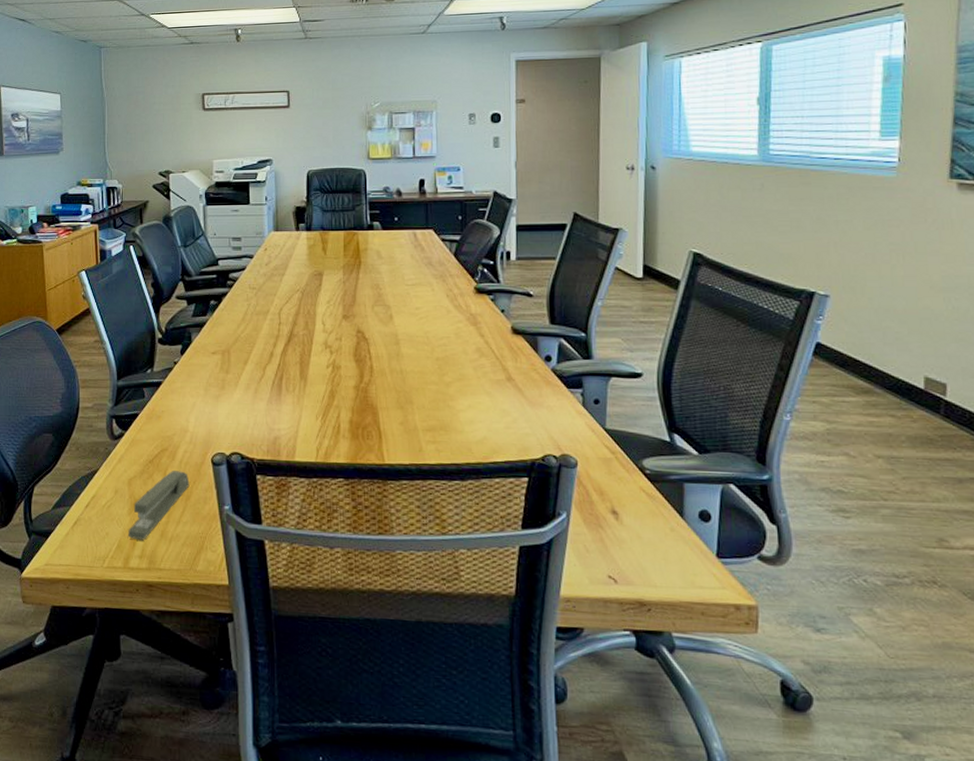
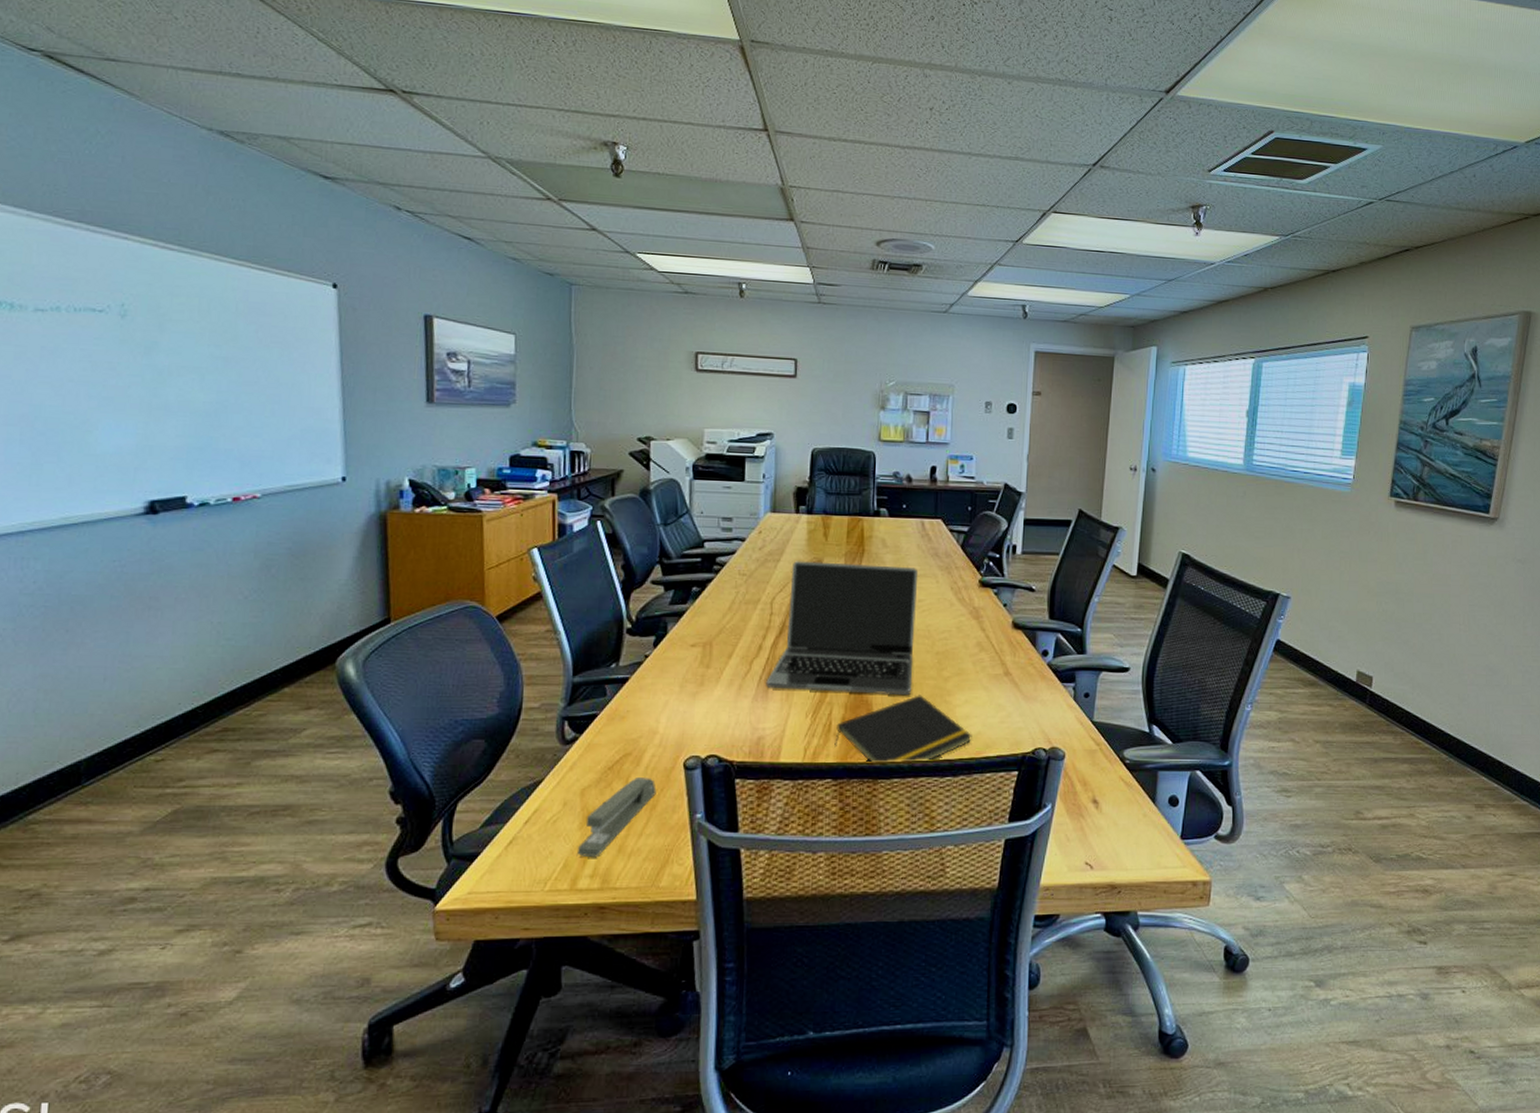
laptop: none [279,274,414,400] -> present [766,561,919,696]
notepad: none [344,399,478,466] -> present [834,695,972,764]

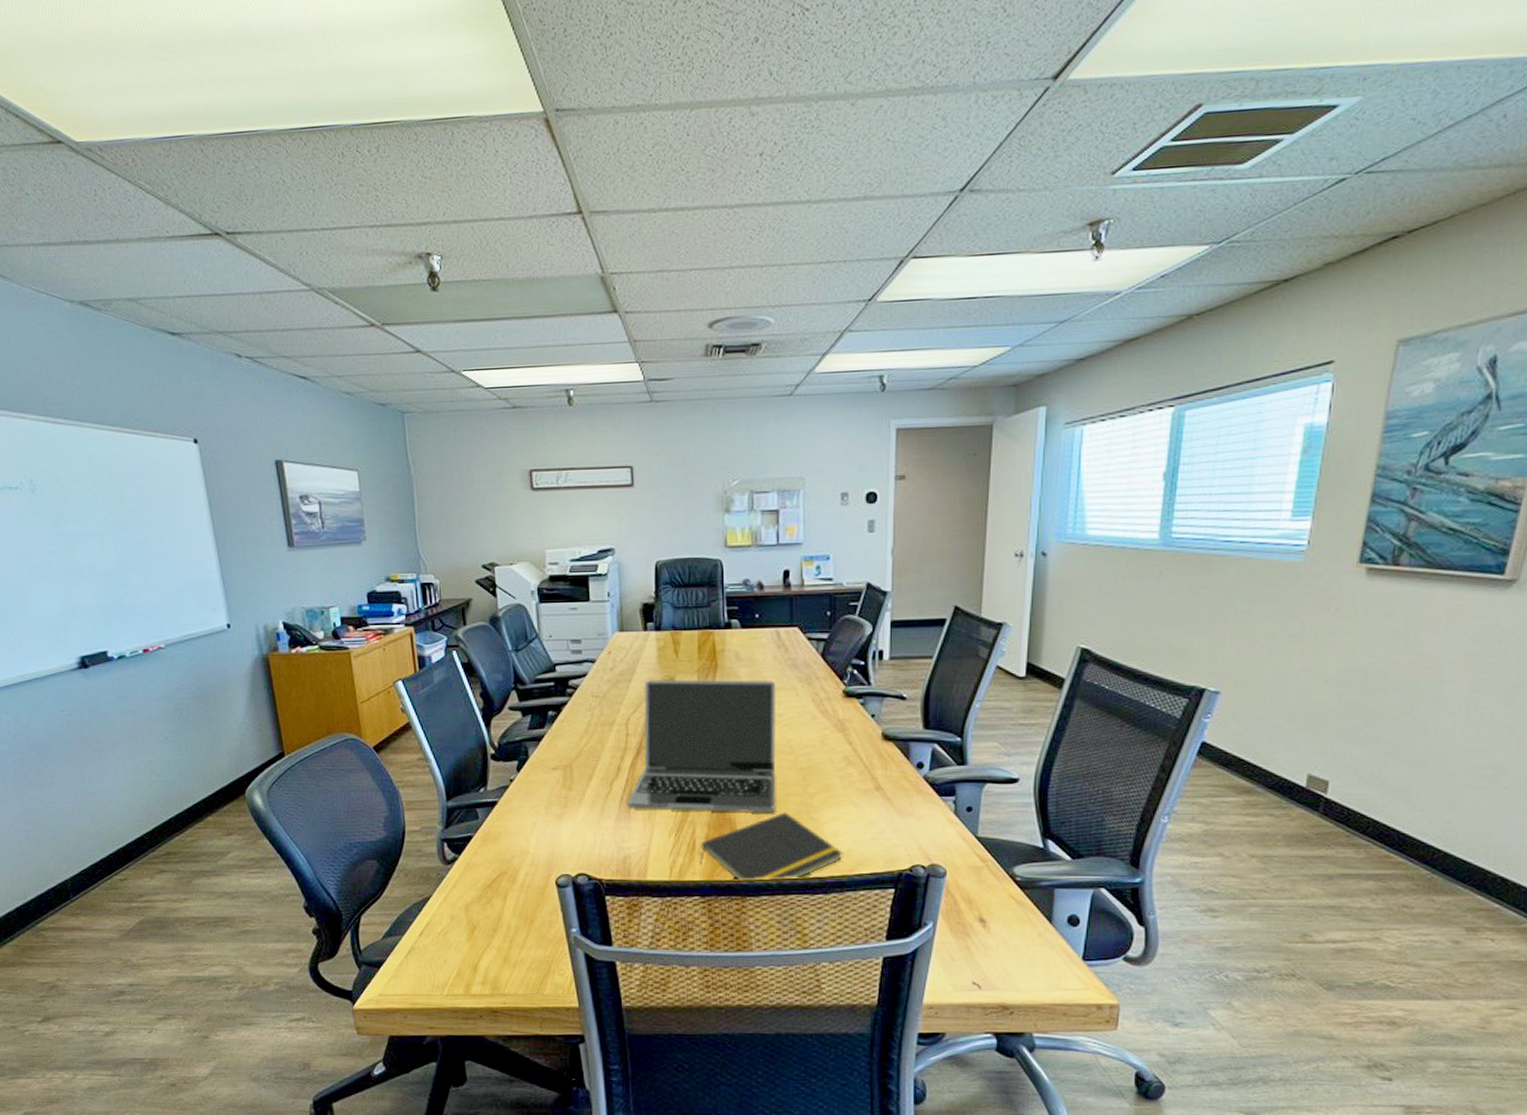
stapler: present [576,778,657,858] -> none [467,895,533,967]

